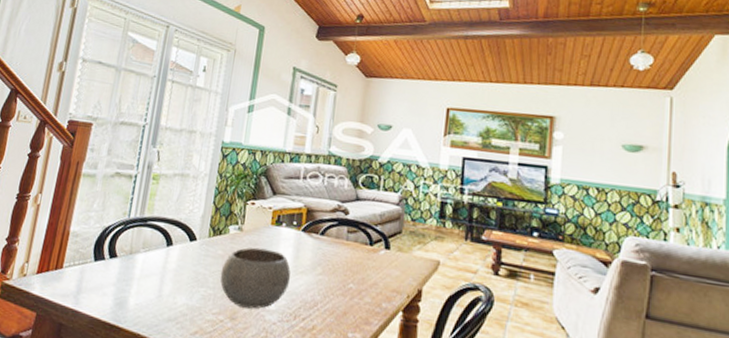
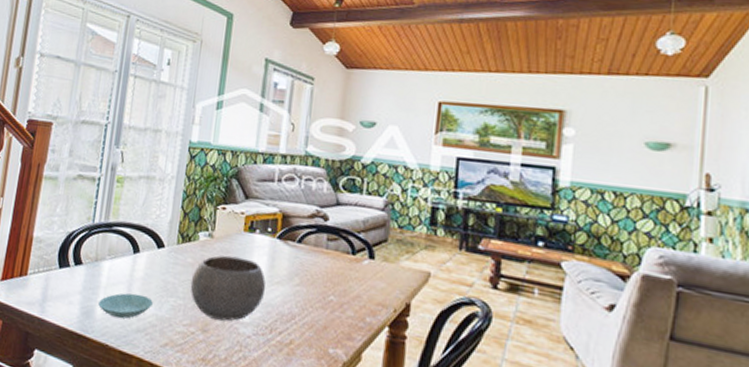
saucer: none [131,284,184,309] -> present [98,293,153,319]

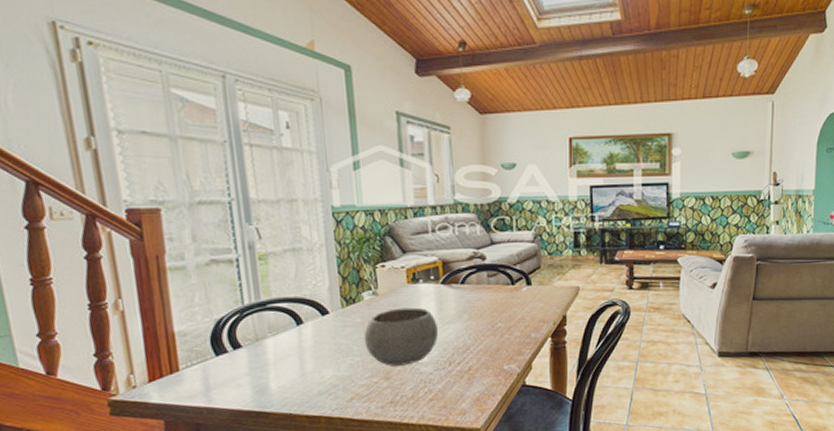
saucer: present [98,293,153,319] -> none [271,361,330,388]

